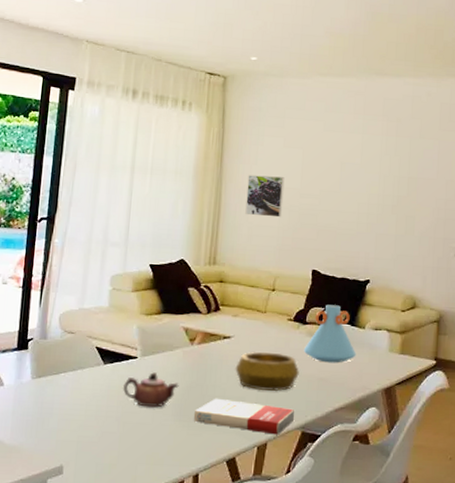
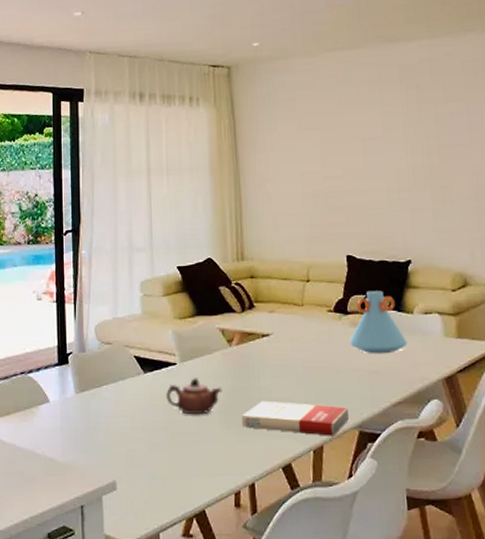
decorative bowl: present [235,351,299,392] -> none [278,347,348,390]
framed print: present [245,175,285,218] -> none [265,161,306,205]

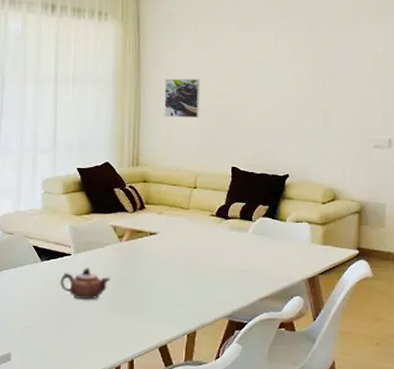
book: present [241,400,349,436] -> none [126,290,221,323]
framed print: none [265,161,306,205] -> present [164,79,201,118]
vase: present [348,291,408,354] -> none [226,200,279,255]

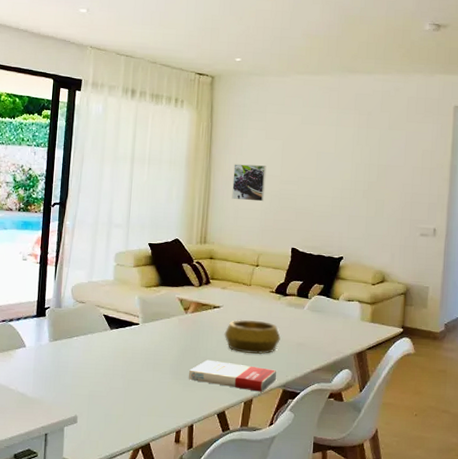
teapot: present [59,268,111,300] -> none [126,337,175,367]
book: none [126,290,221,323] -> present [188,359,276,392]
decorative bowl: none [162,246,224,284] -> present [224,319,281,355]

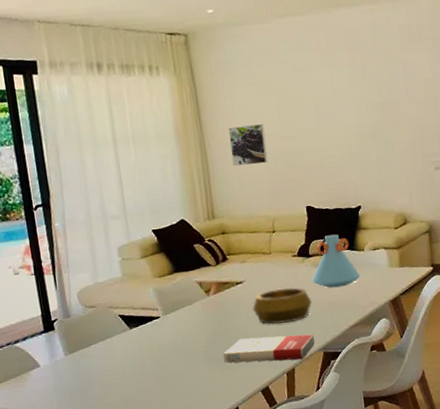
vase: none [284,278,331,330] -> present [311,234,361,288]

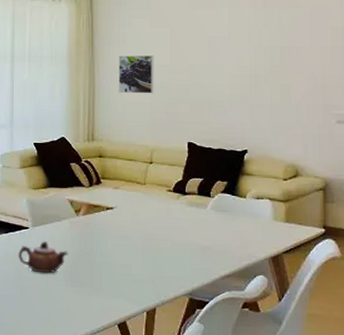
teapot: none [152,327,204,360] -> present [17,241,68,274]
book: present [223,334,315,364] -> none [84,265,180,301]
decorative bowl: present [252,287,312,325] -> none [120,221,182,260]
vase: present [311,234,361,288] -> none [185,175,239,232]

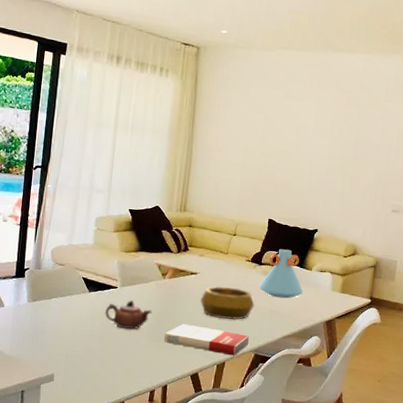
book: none [84,265,180,301] -> present [163,323,249,356]
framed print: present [118,55,154,94] -> none [212,135,248,173]
decorative bowl: none [120,221,182,260] -> present [200,286,254,320]
vase: none [185,175,239,232] -> present [258,249,304,299]

